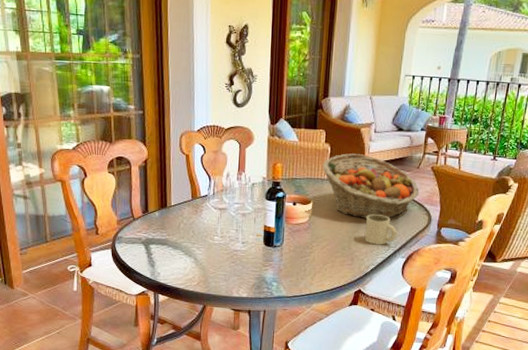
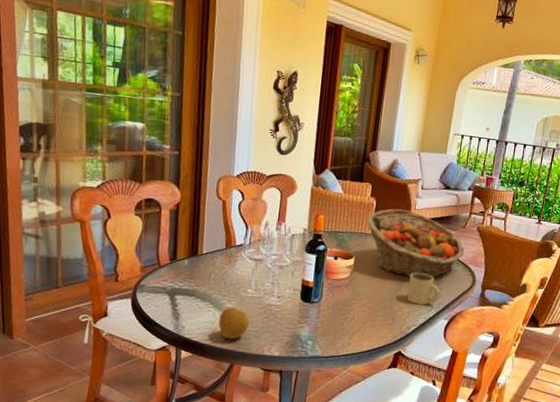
apple: none [190,254,218,284] -> present [218,307,250,340]

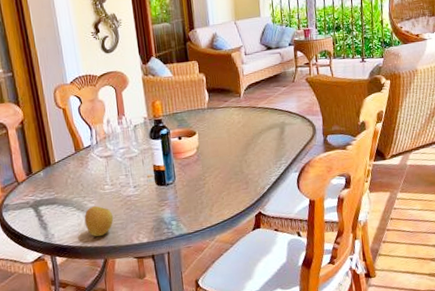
fruit basket: present [367,208,464,278] -> none [200,78,299,141]
mug: present [406,272,441,305] -> none [253,133,286,165]

